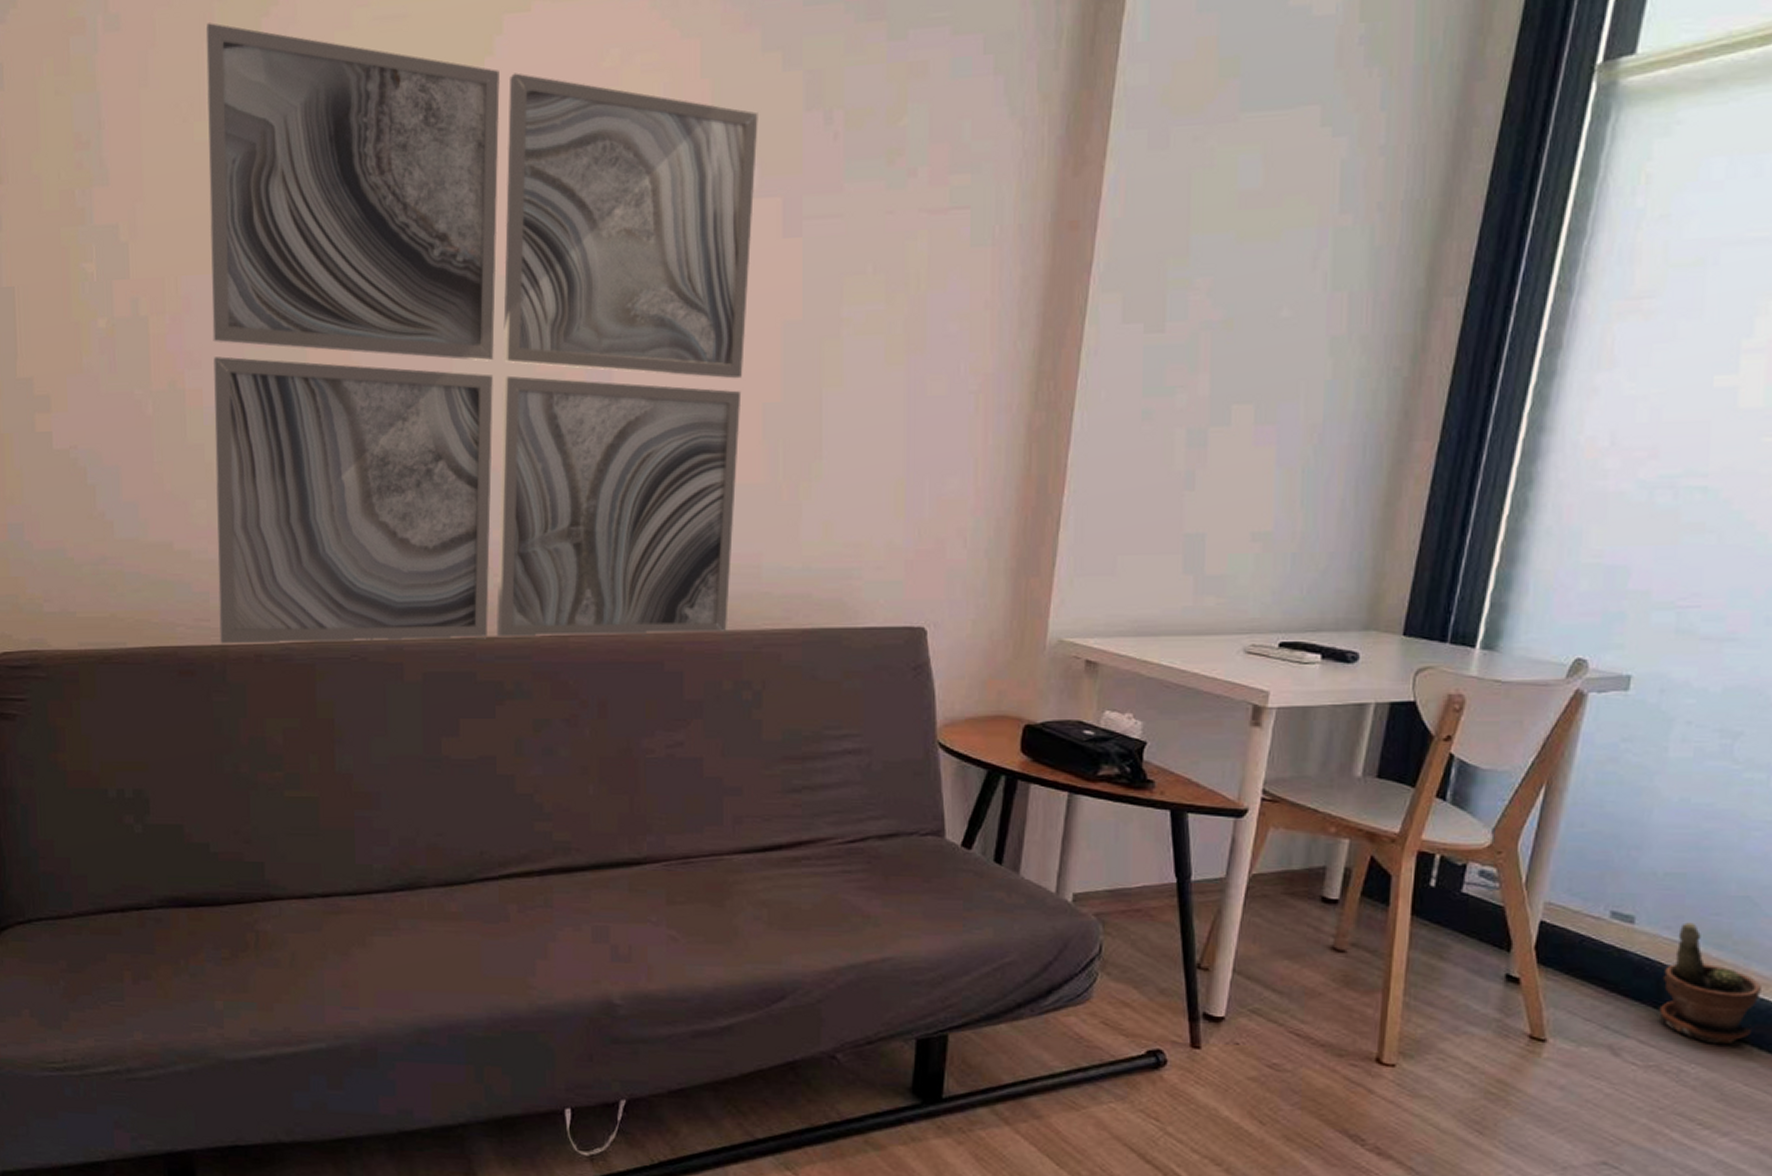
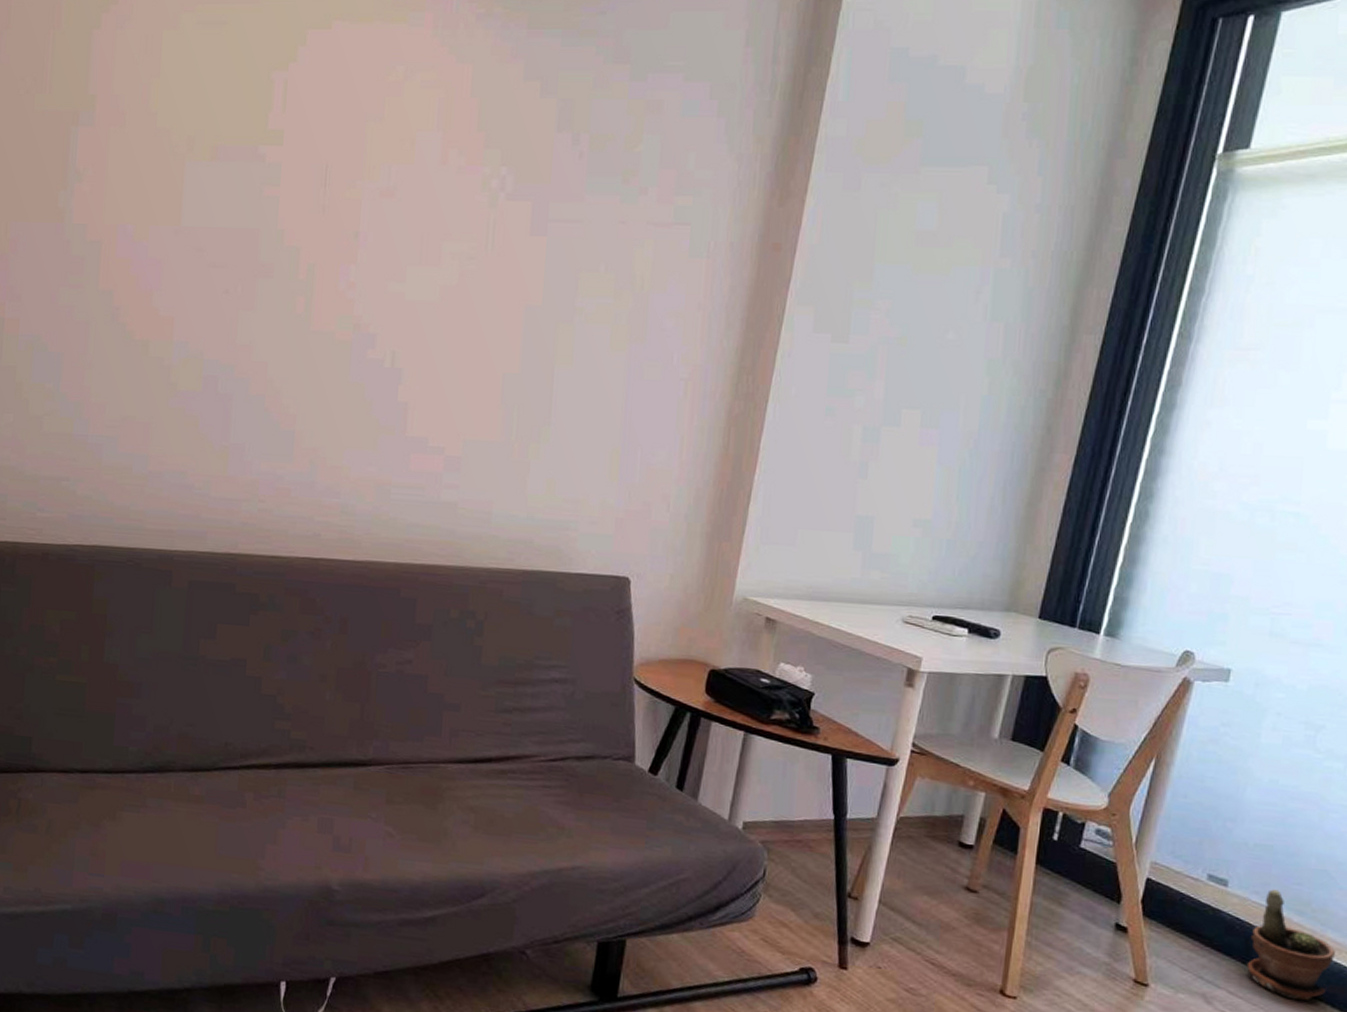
wall art: present [205,23,758,644] -> none [13,13,517,568]

